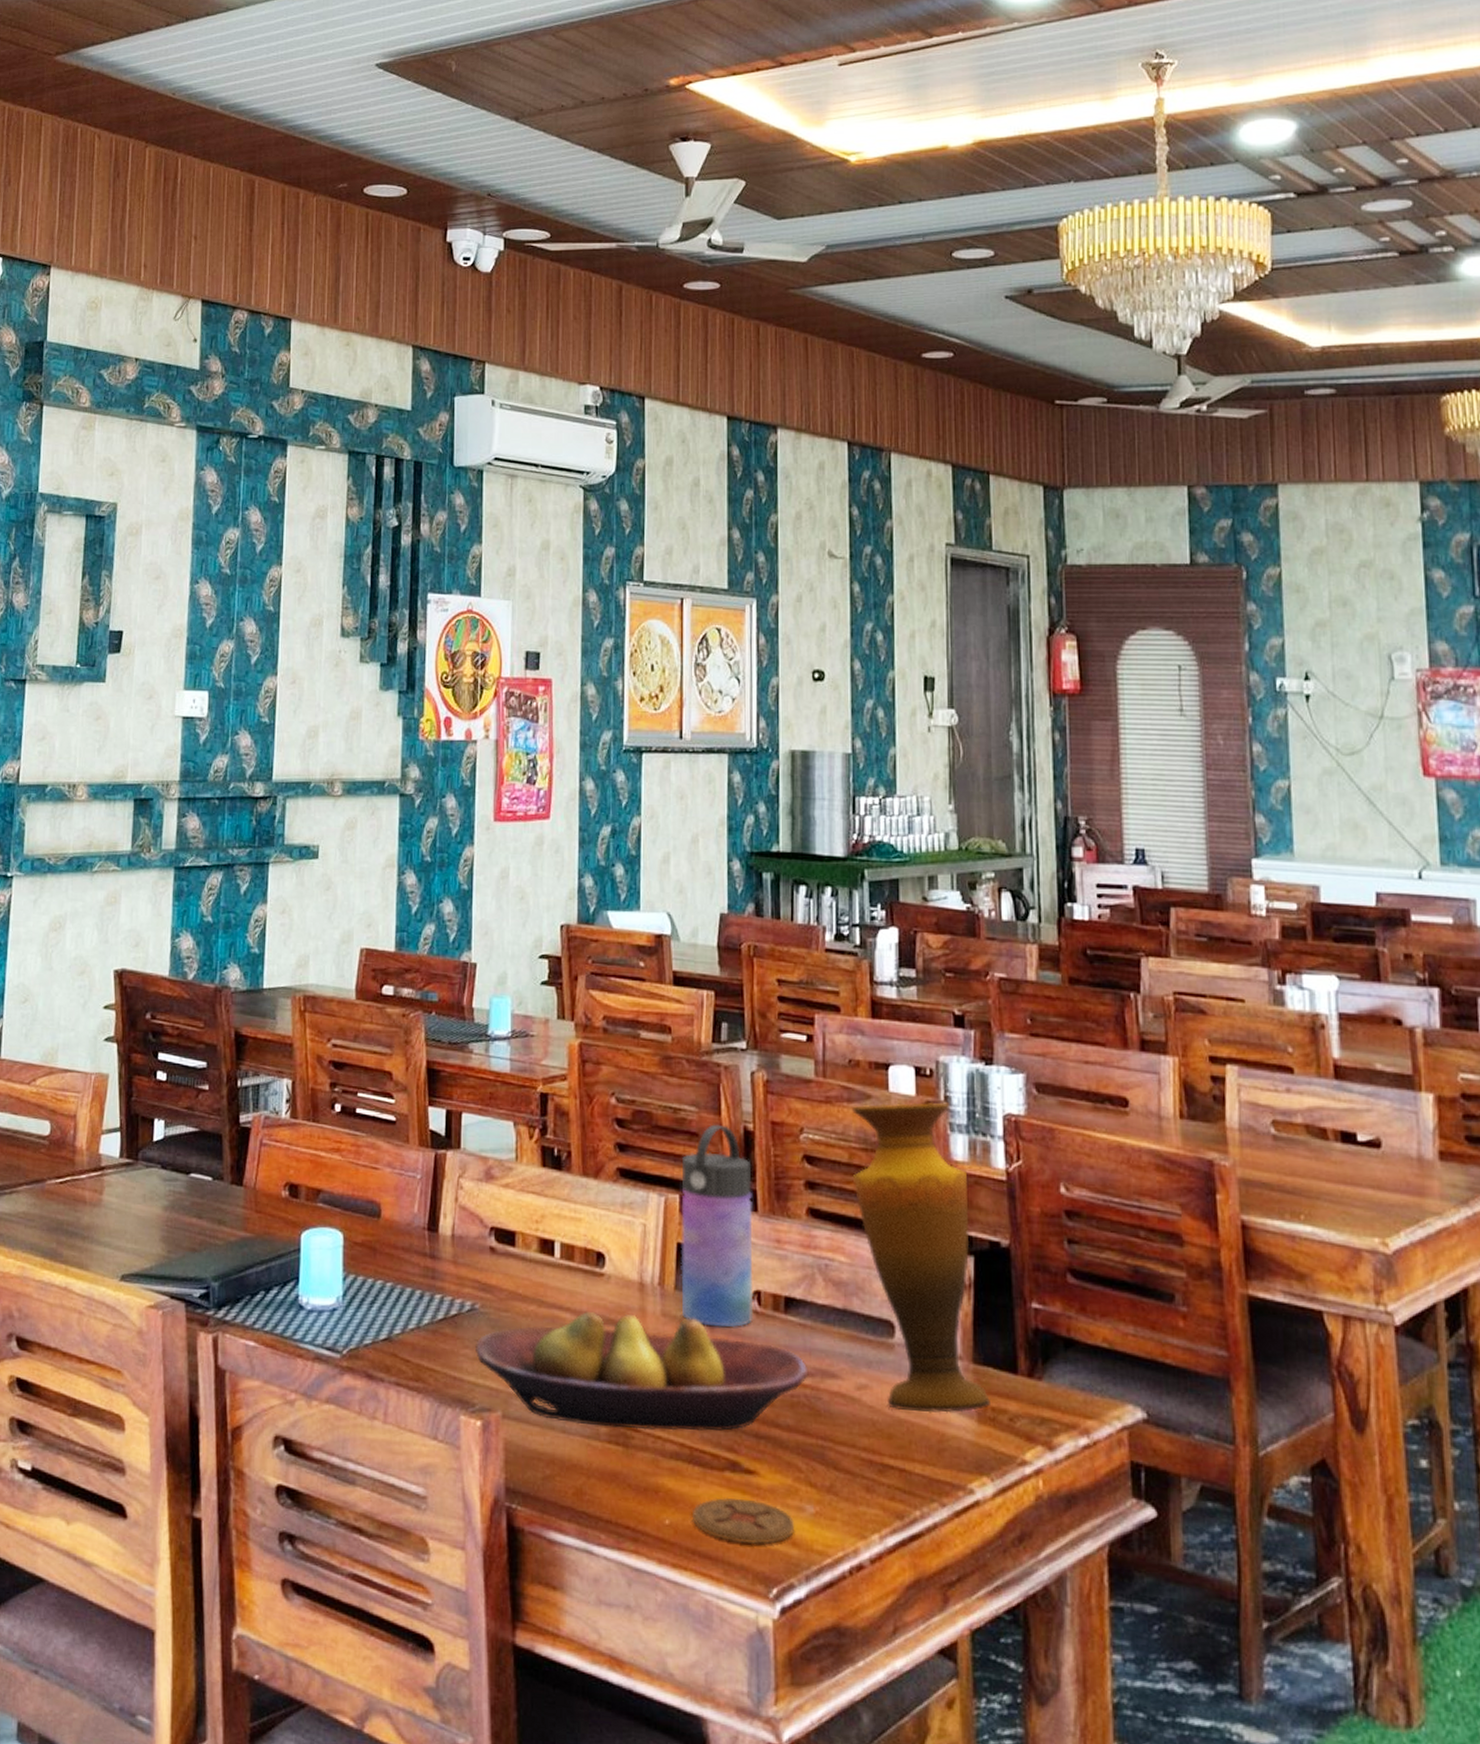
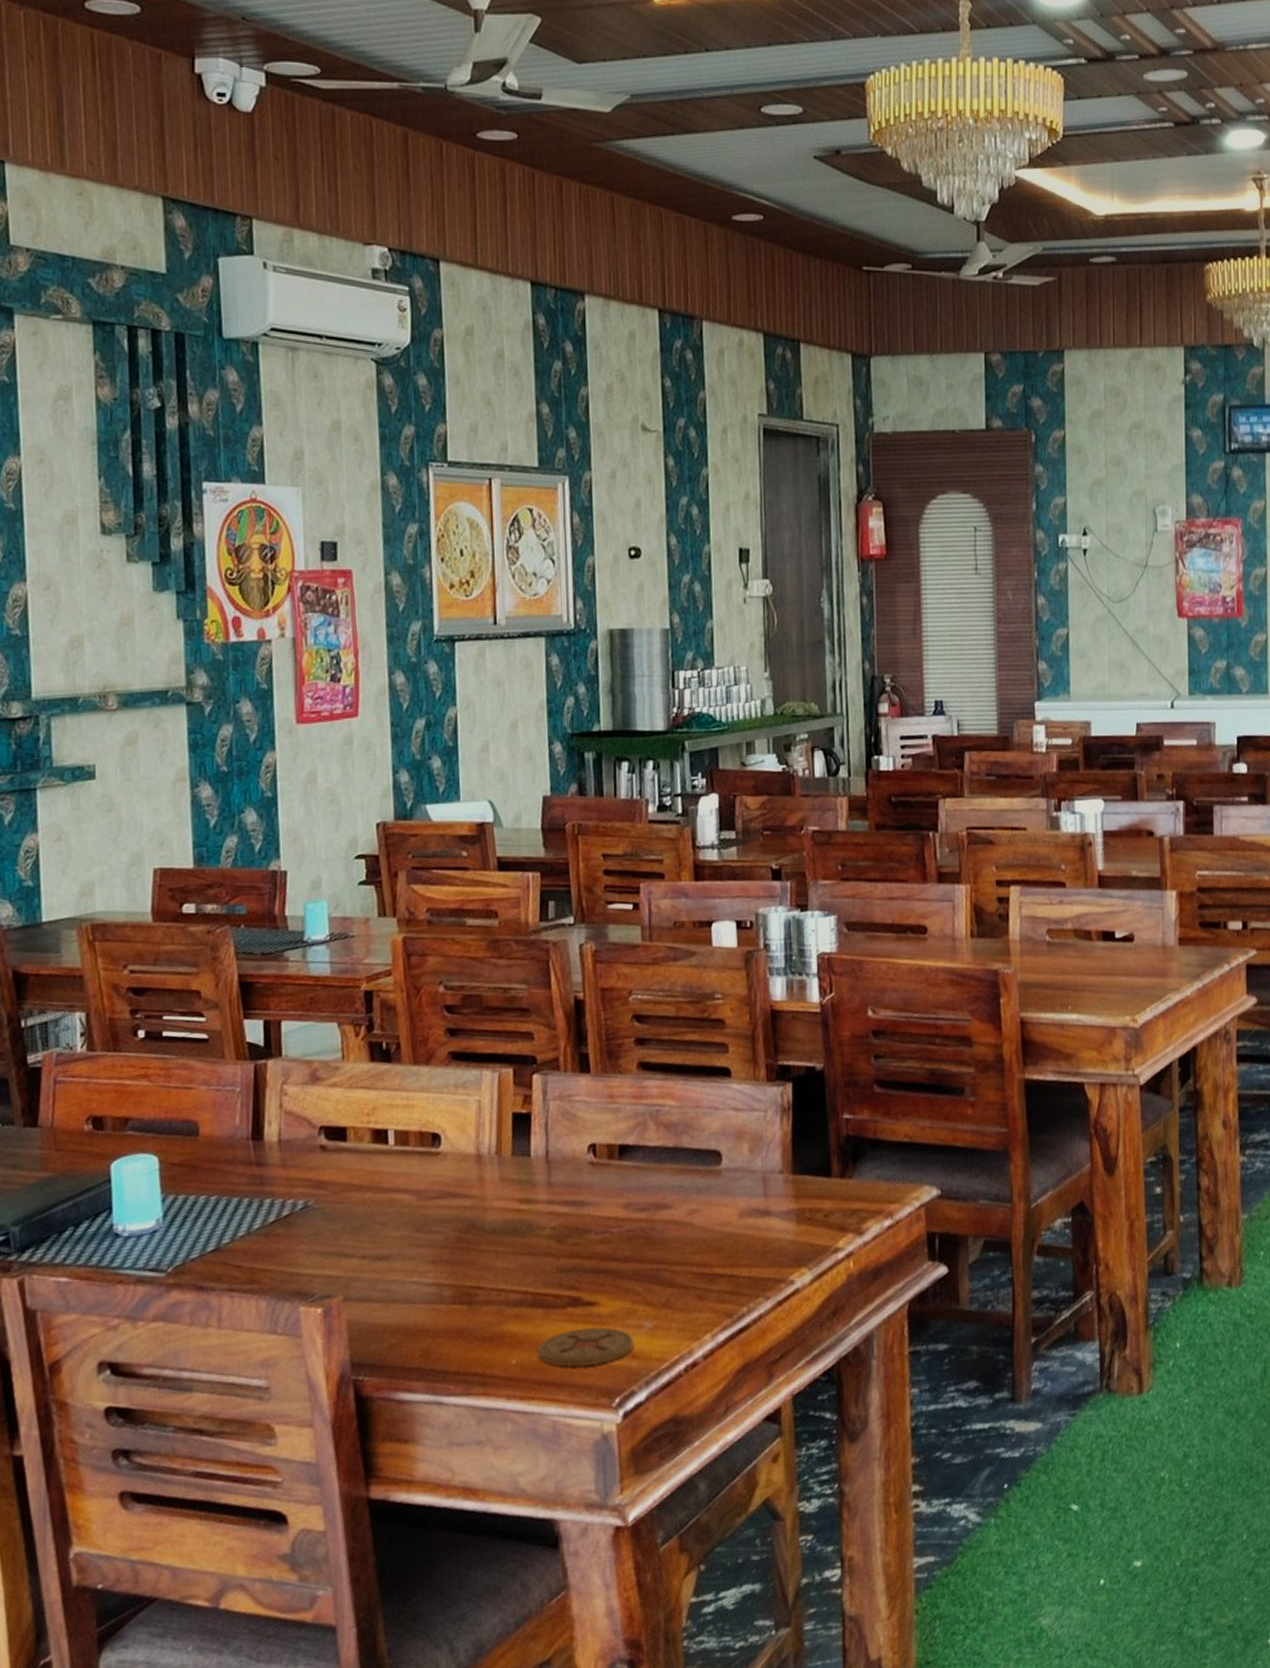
fruit bowl: present [476,1312,809,1431] -> none [311,1178,643,1293]
water bottle: present [681,1124,754,1327] -> none [514,997,589,1184]
vase: present [852,1102,992,1413] -> none [678,950,809,1226]

